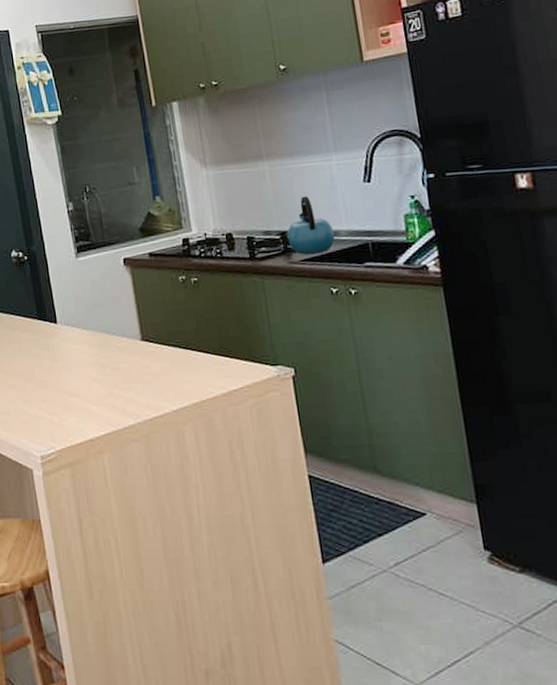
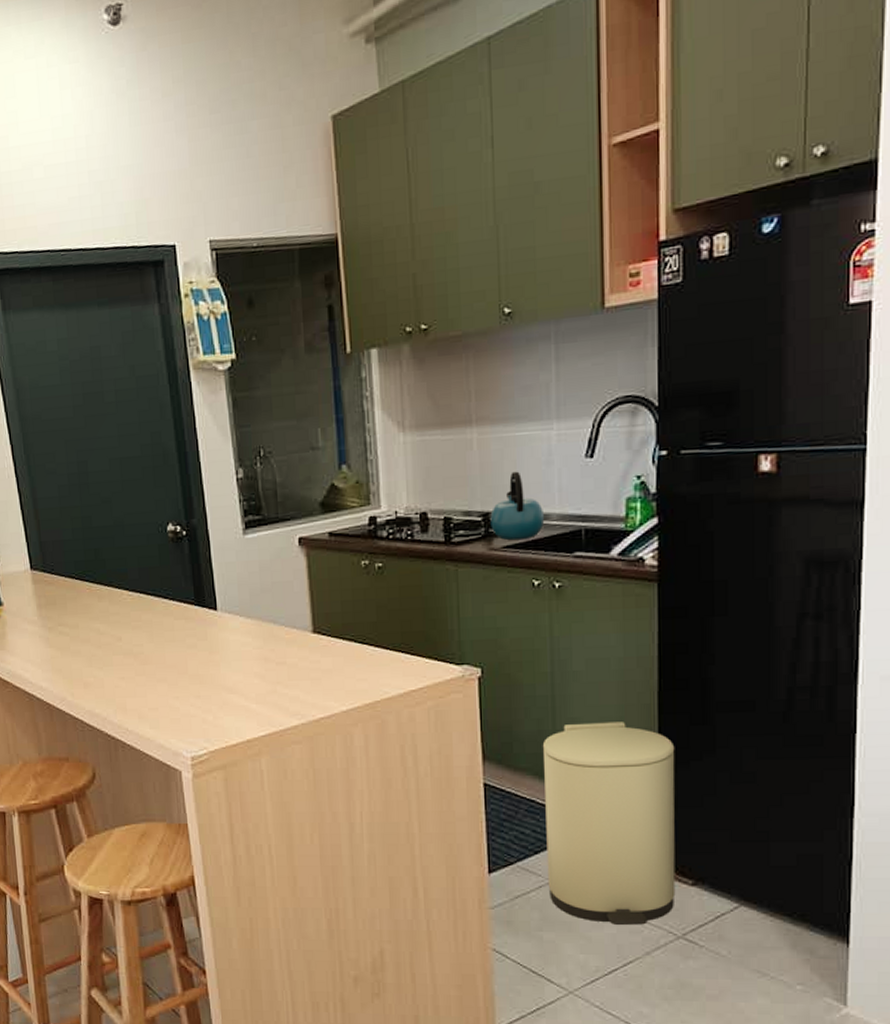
pedal bin: none [358,414,506,614] -> present [542,722,676,925]

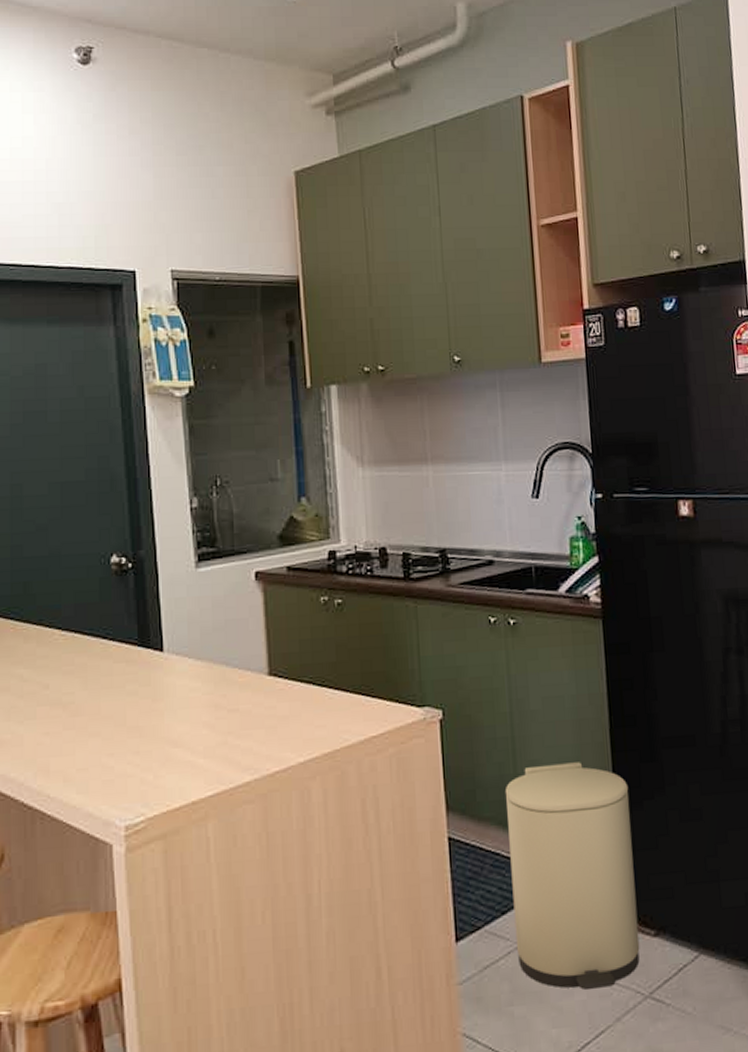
kettle: present [490,471,545,541] -> none [447,509,498,577]

